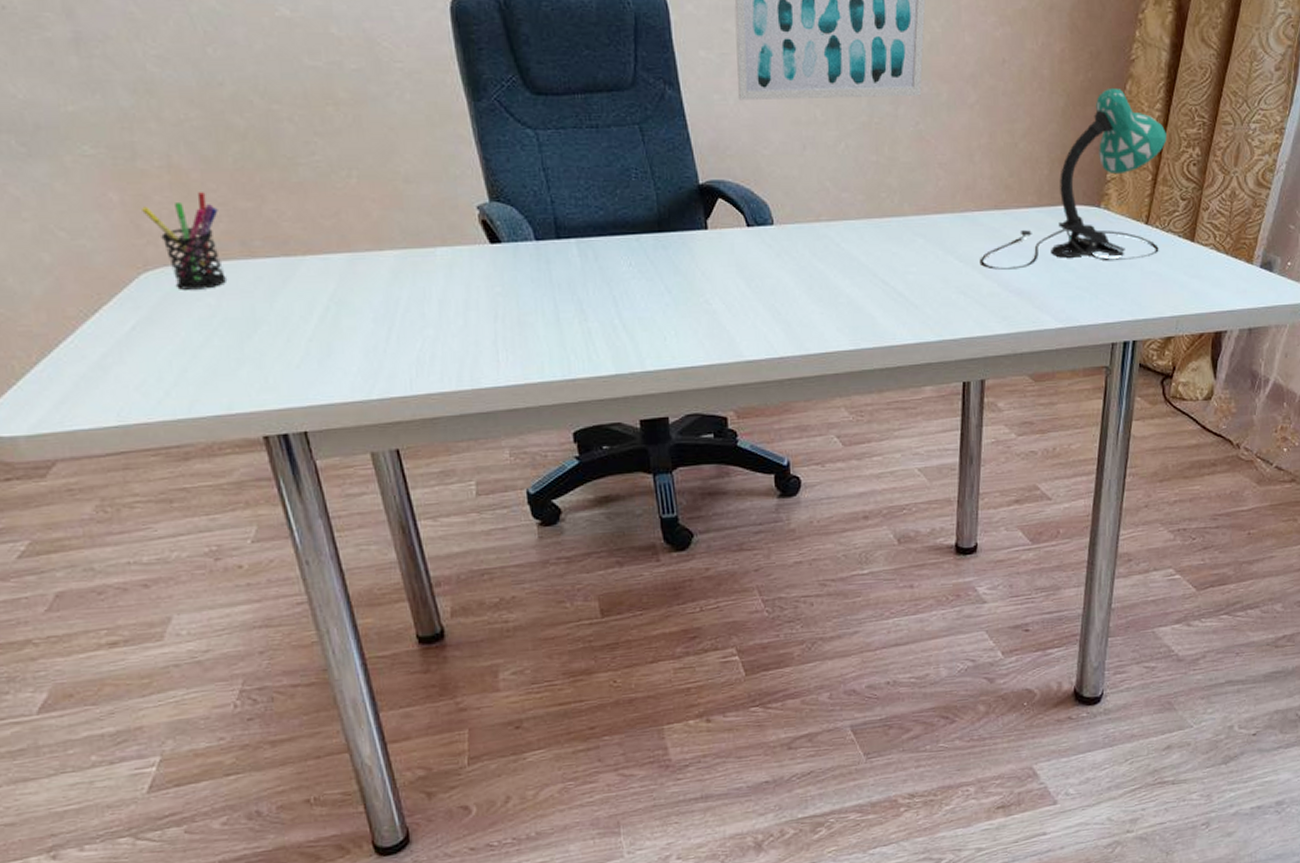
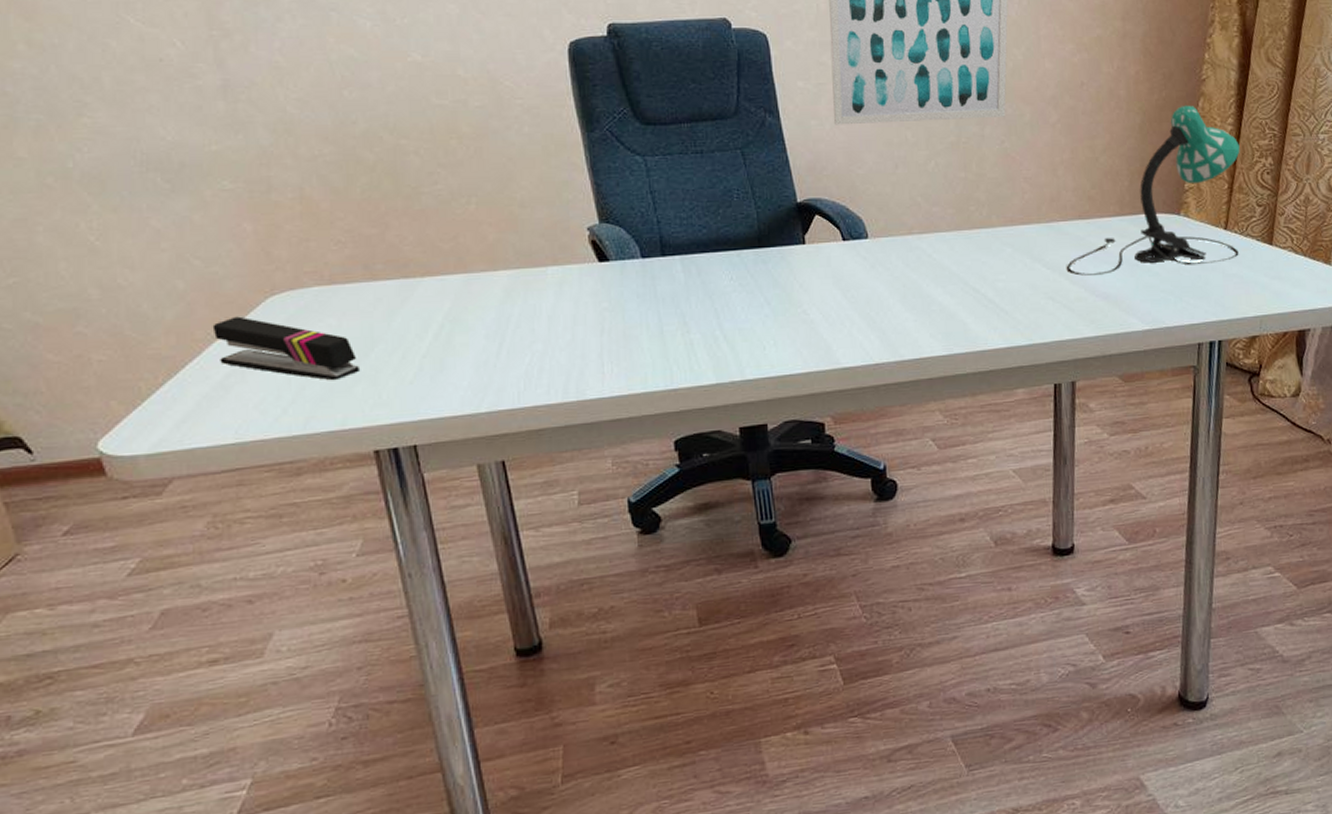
stapler: none [84,293,243,363] -> present [212,316,359,381]
pen holder: present [142,192,226,290] -> none [273,221,347,312]

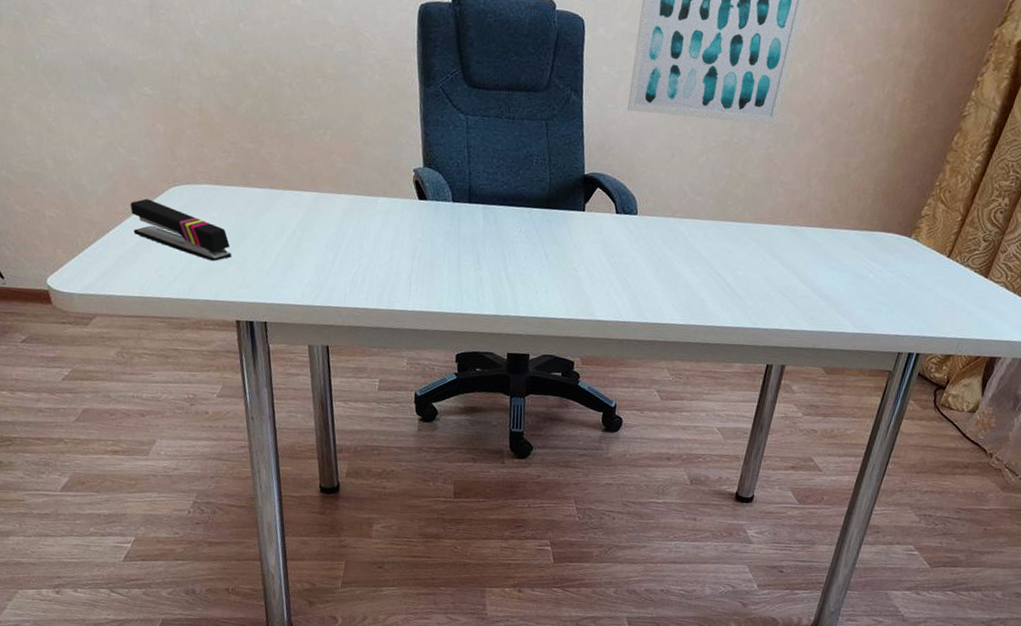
desk lamp: present [1066,105,1240,276] -> none [799,137,982,286]

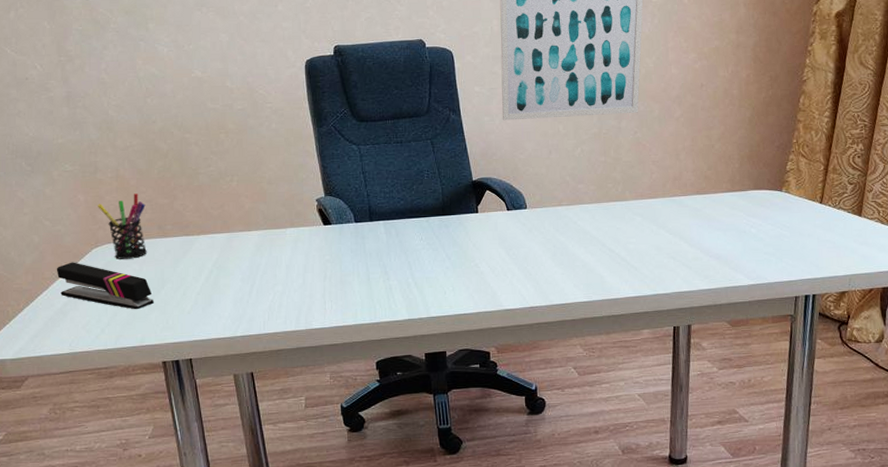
pen holder: none [178,132,230,206] -> present [98,193,147,259]

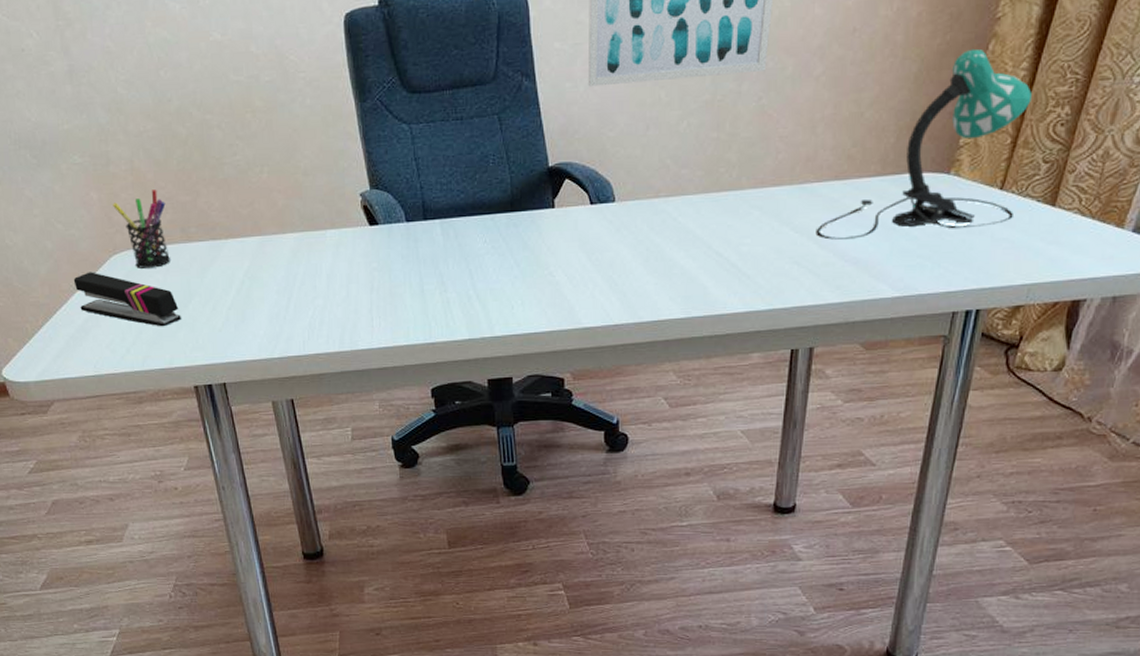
desk lamp: none [685,101,835,240] -> present [816,48,1032,240]

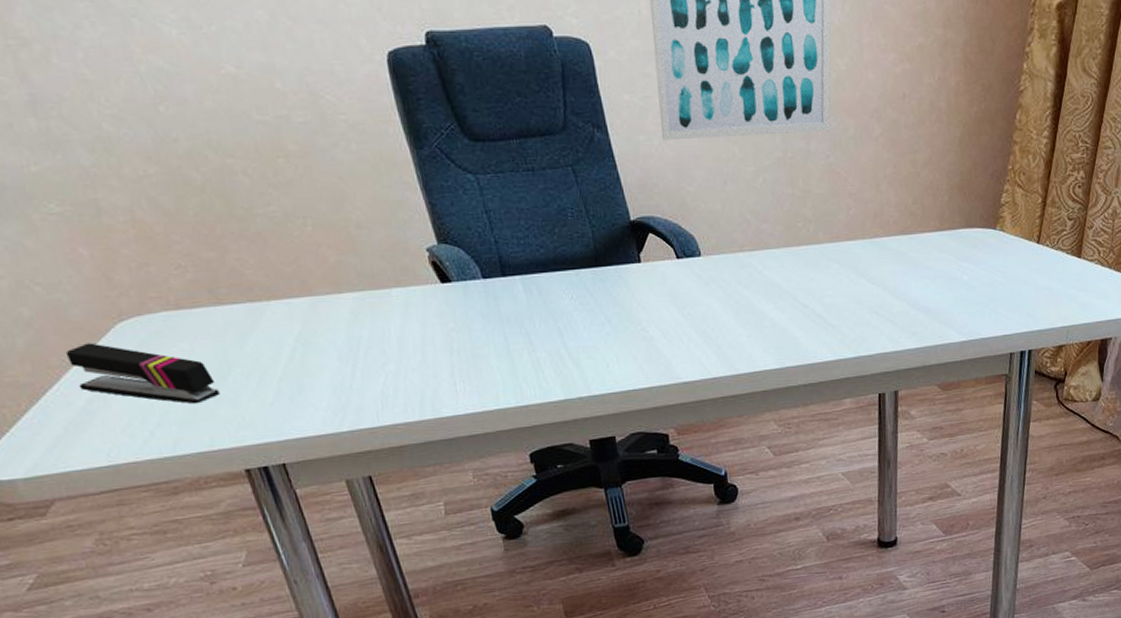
pen holder: present [113,189,170,269] -> none [111,244,198,337]
desk lamp: present [816,48,1032,240] -> none [889,117,1054,290]

